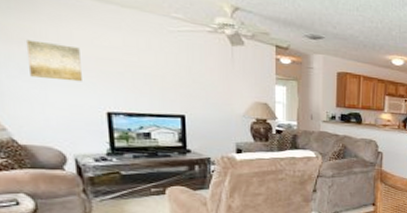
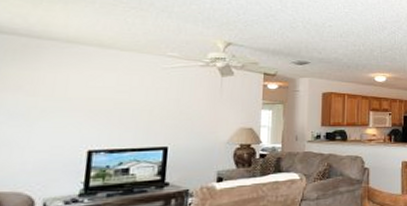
wall art: present [25,39,82,82] -> none [18,87,73,123]

